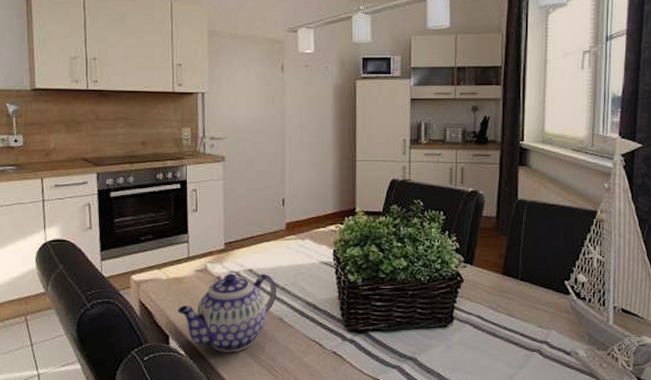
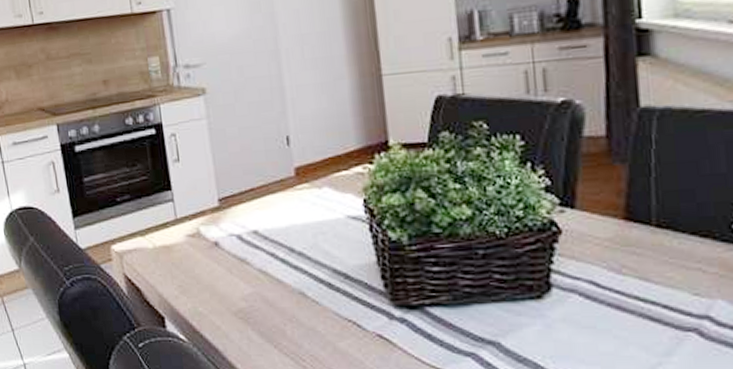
teapot: present [178,273,277,352] -> none [171,235,294,337]

